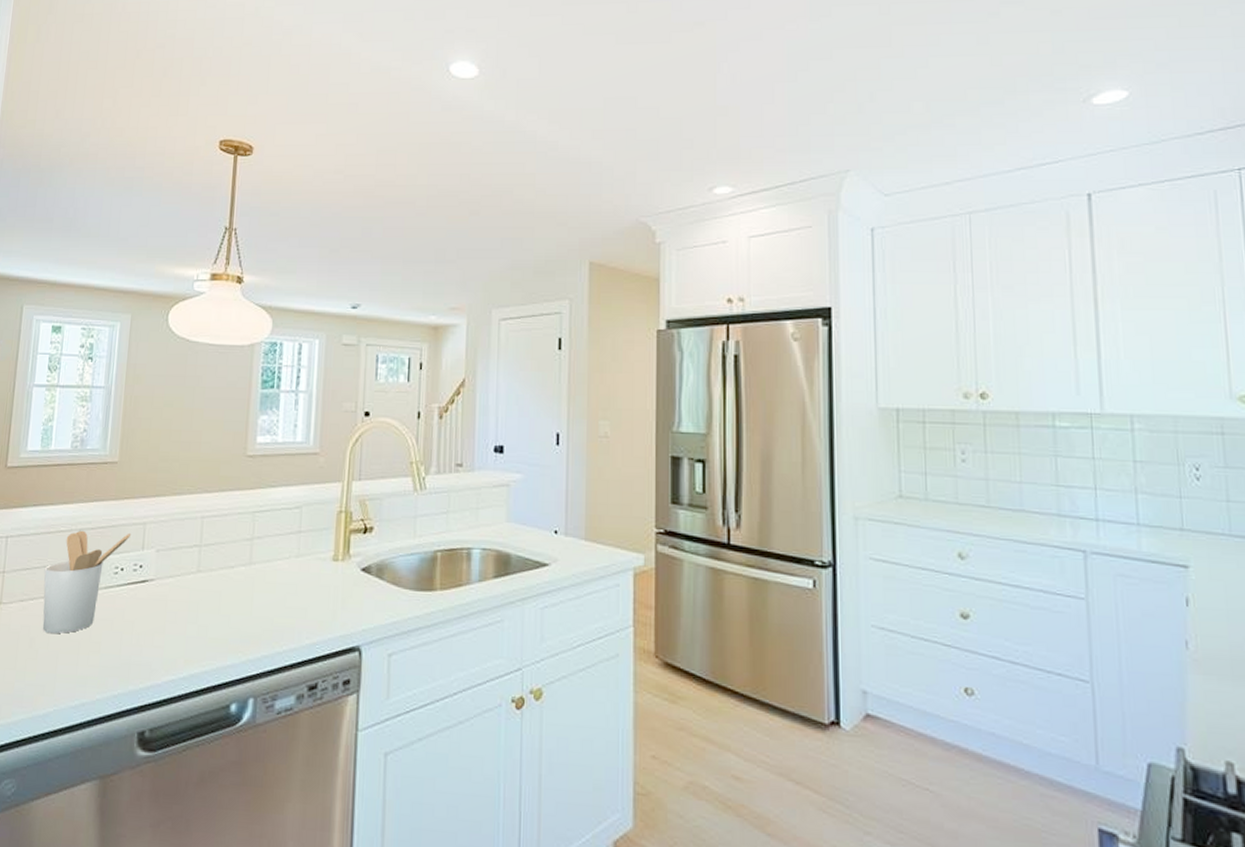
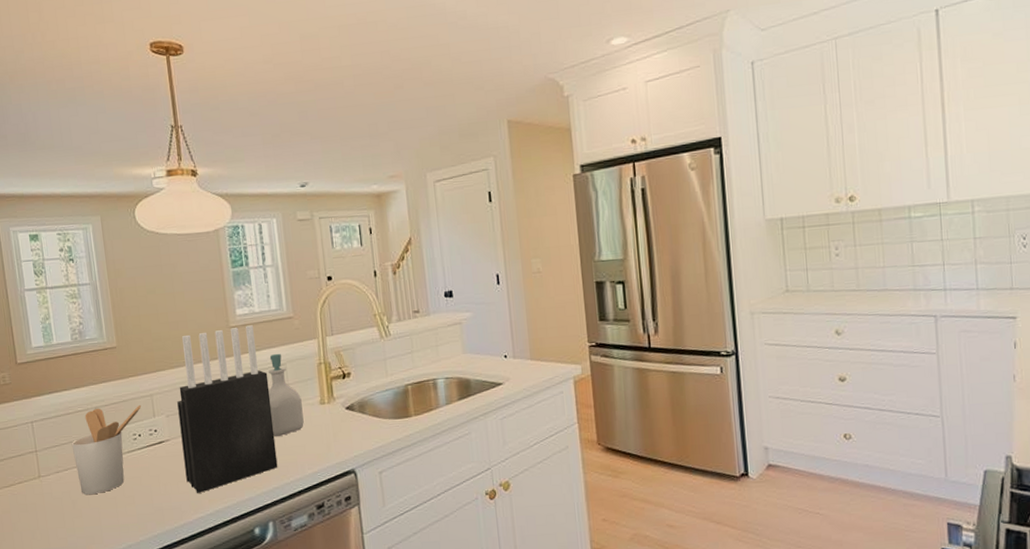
knife block: none [164,456,279,651] -> present [177,325,278,494]
soap bottle: none [273,493,312,593] -> present [268,353,304,436]

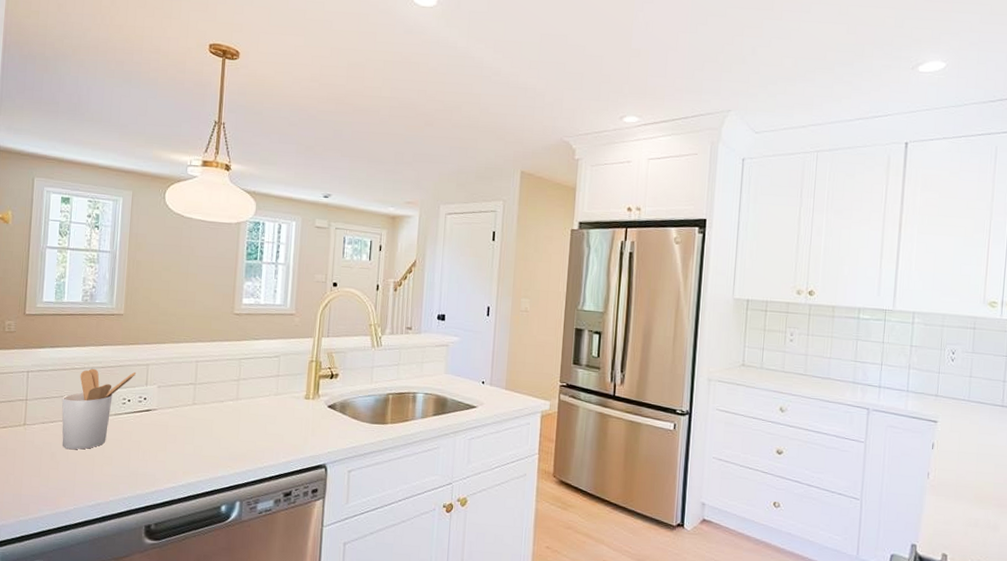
knife block: present [177,325,278,494] -> none [165,314,261,465]
soap bottle: present [268,353,304,436] -> none [256,345,289,423]

